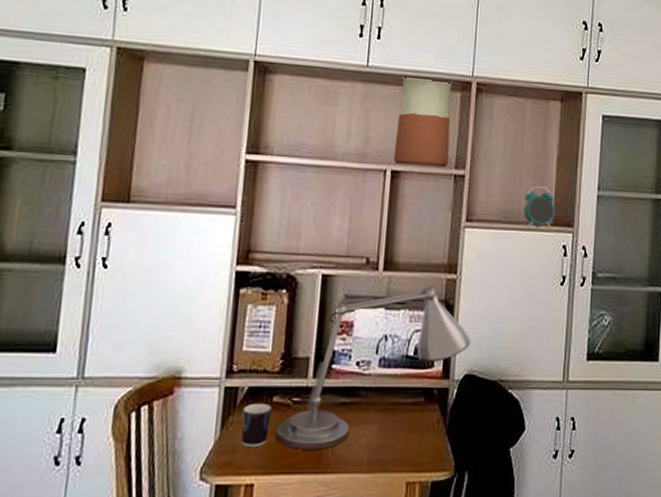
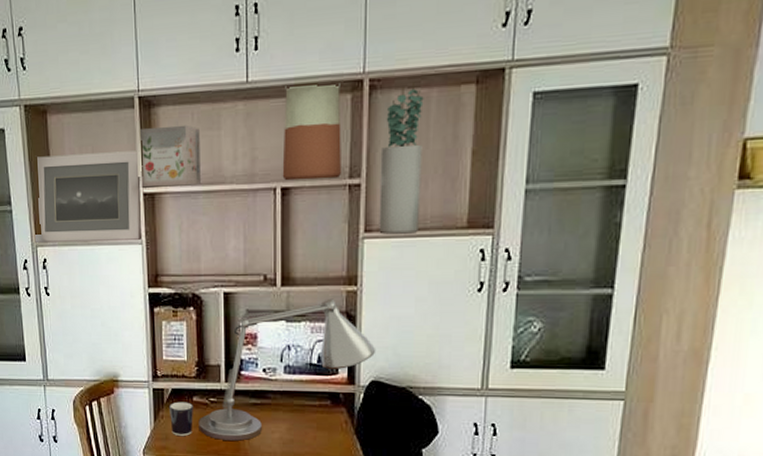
picture frame: none [99,105,248,211] -> present [34,150,142,244]
decorative box: none [244,93,315,158] -> present [140,124,201,188]
vase: none [479,91,521,227] -> present [379,81,424,236]
alarm clock: present [524,186,555,230] -> none [432,187,470,234]

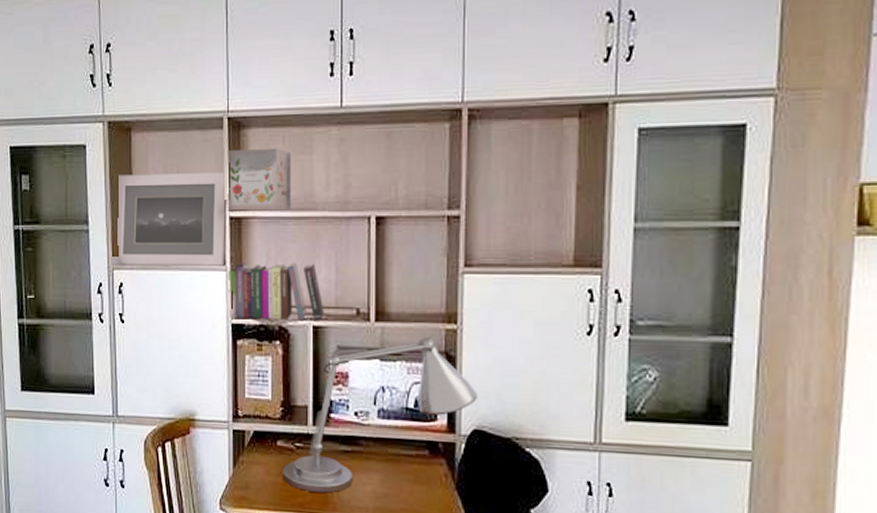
books: none [144,234,234,289] -> present [229,262,324,320]
mug: present [168,401,193,437] -> none [249,445,277,486]
vase: present [282,83,342,181] -> none [377,111,439,210]
vase: present [379,81,424,236] -> none [480,113,525,272]

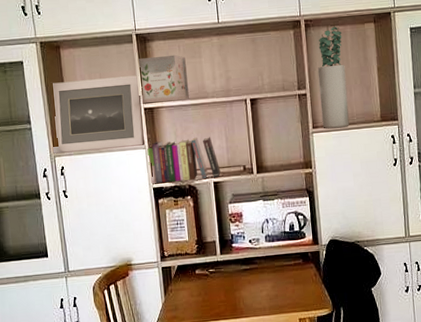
desk lamp: present [282,337,479,493] -> none [201,179,331,304]
vase: none [480,113,525,272] -> present [317,21,350,130]

